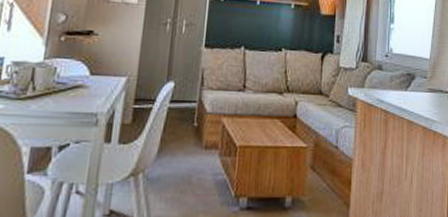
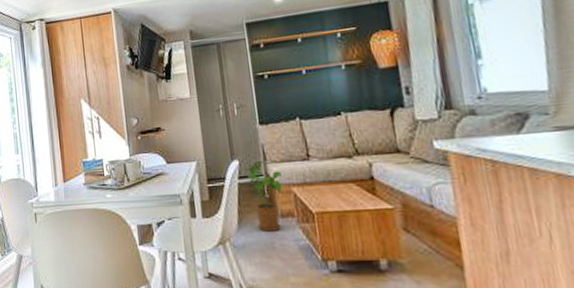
house plant: none [178,85,215,163] -> present [244,160,282,232]

